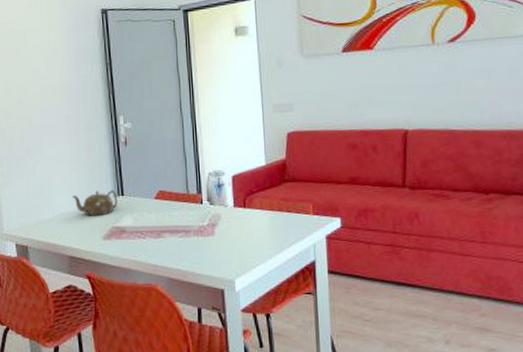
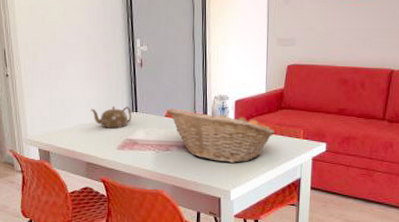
fruit basket: none [156,186,280,248] -> present [167,108,275,163]

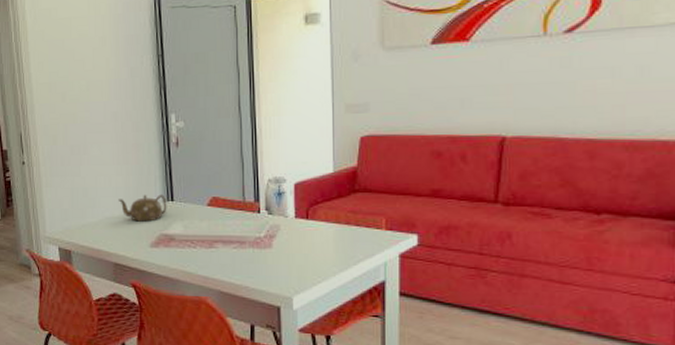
fruit basket: present [167,108,275,163] -> none [209,195,347,262]

